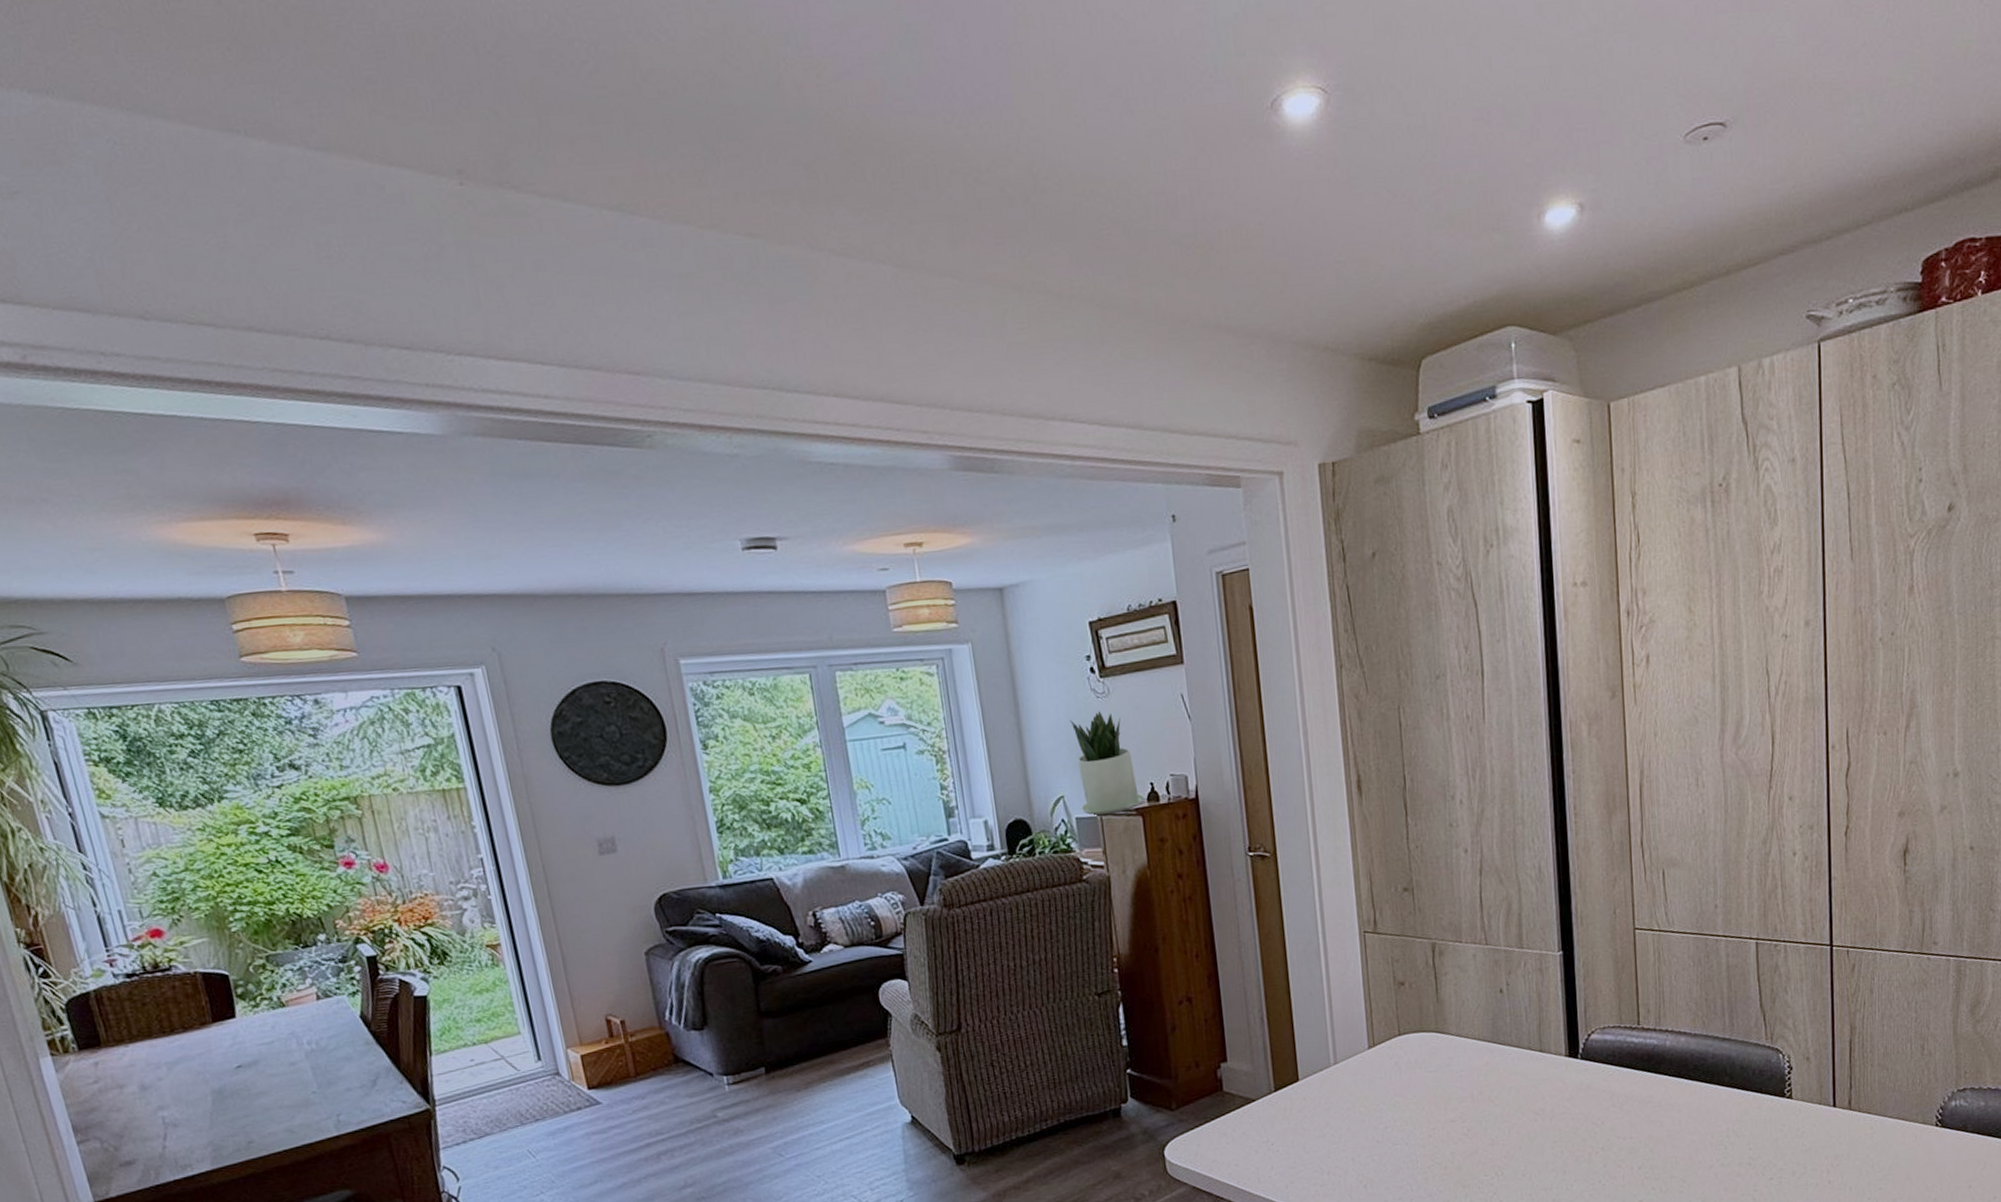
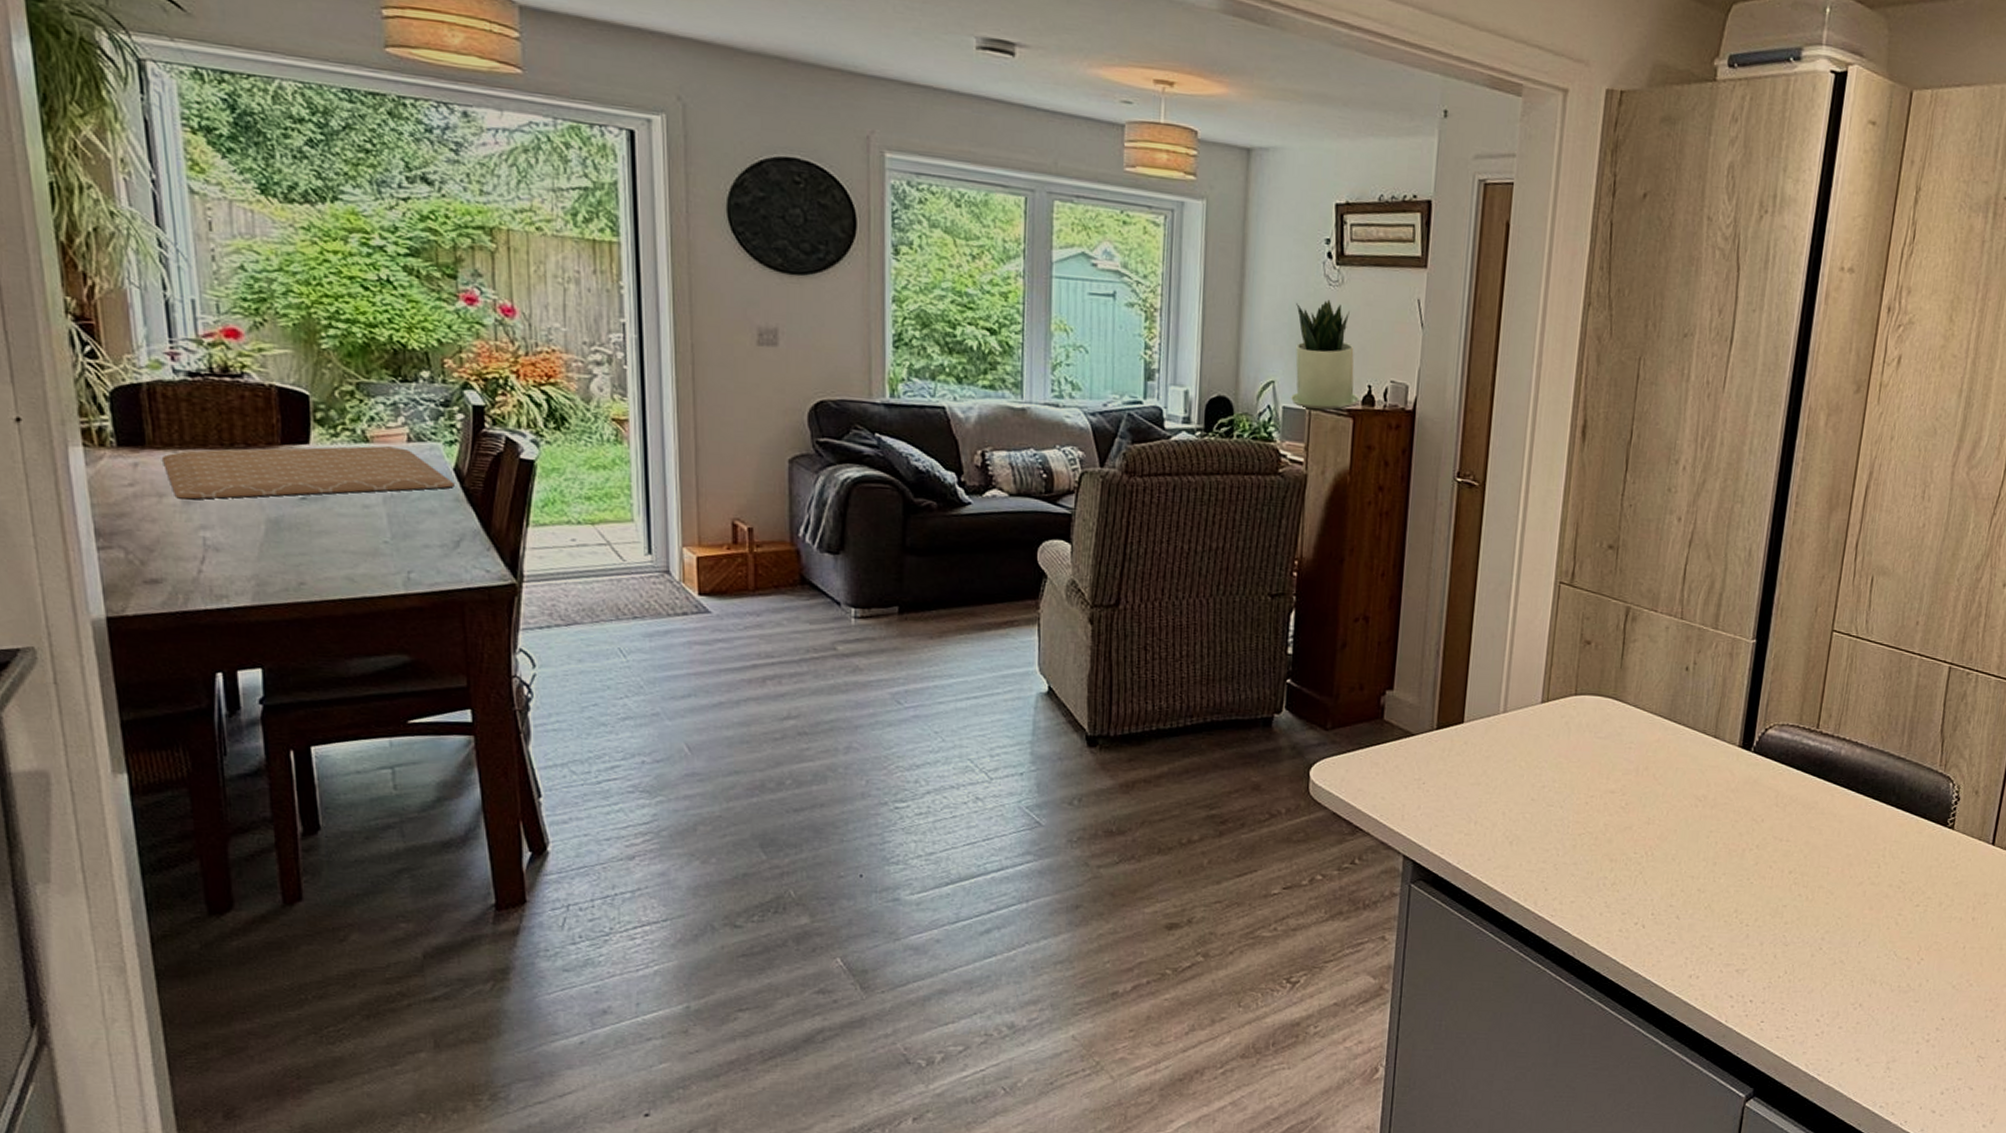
placemat: none [117,1006,363,1087] -> present [162,446,455,500]

